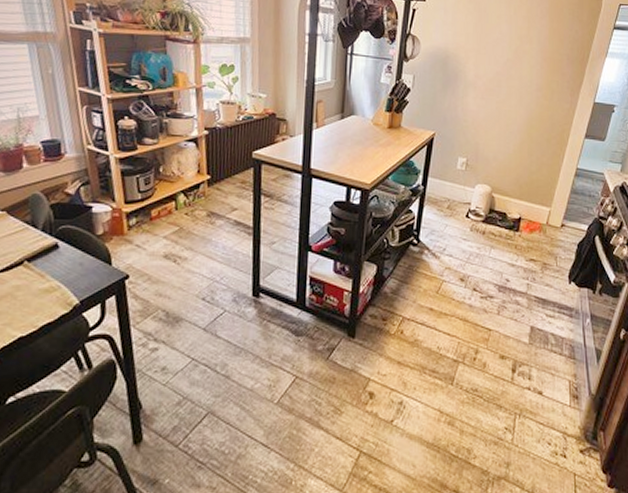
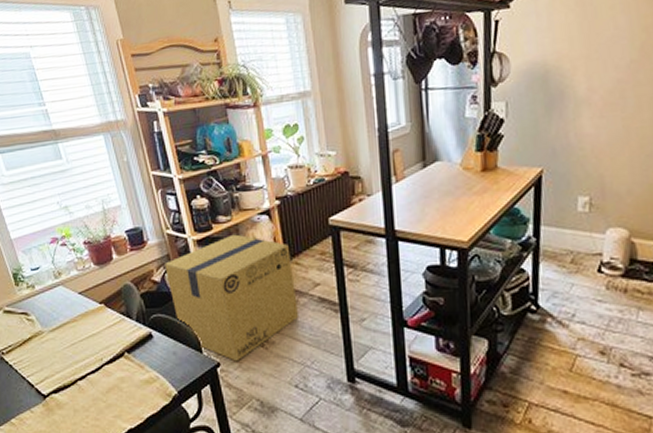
cardboard box: none [81,156,215,275] -> present [165,234,300,362]

